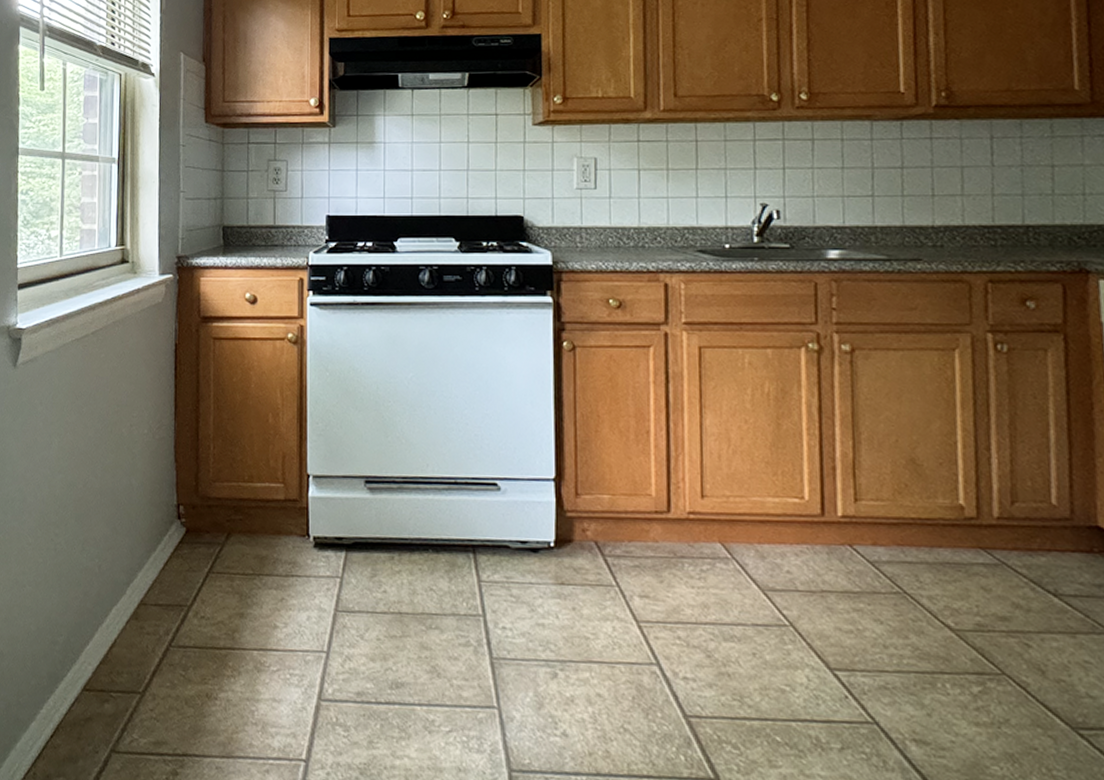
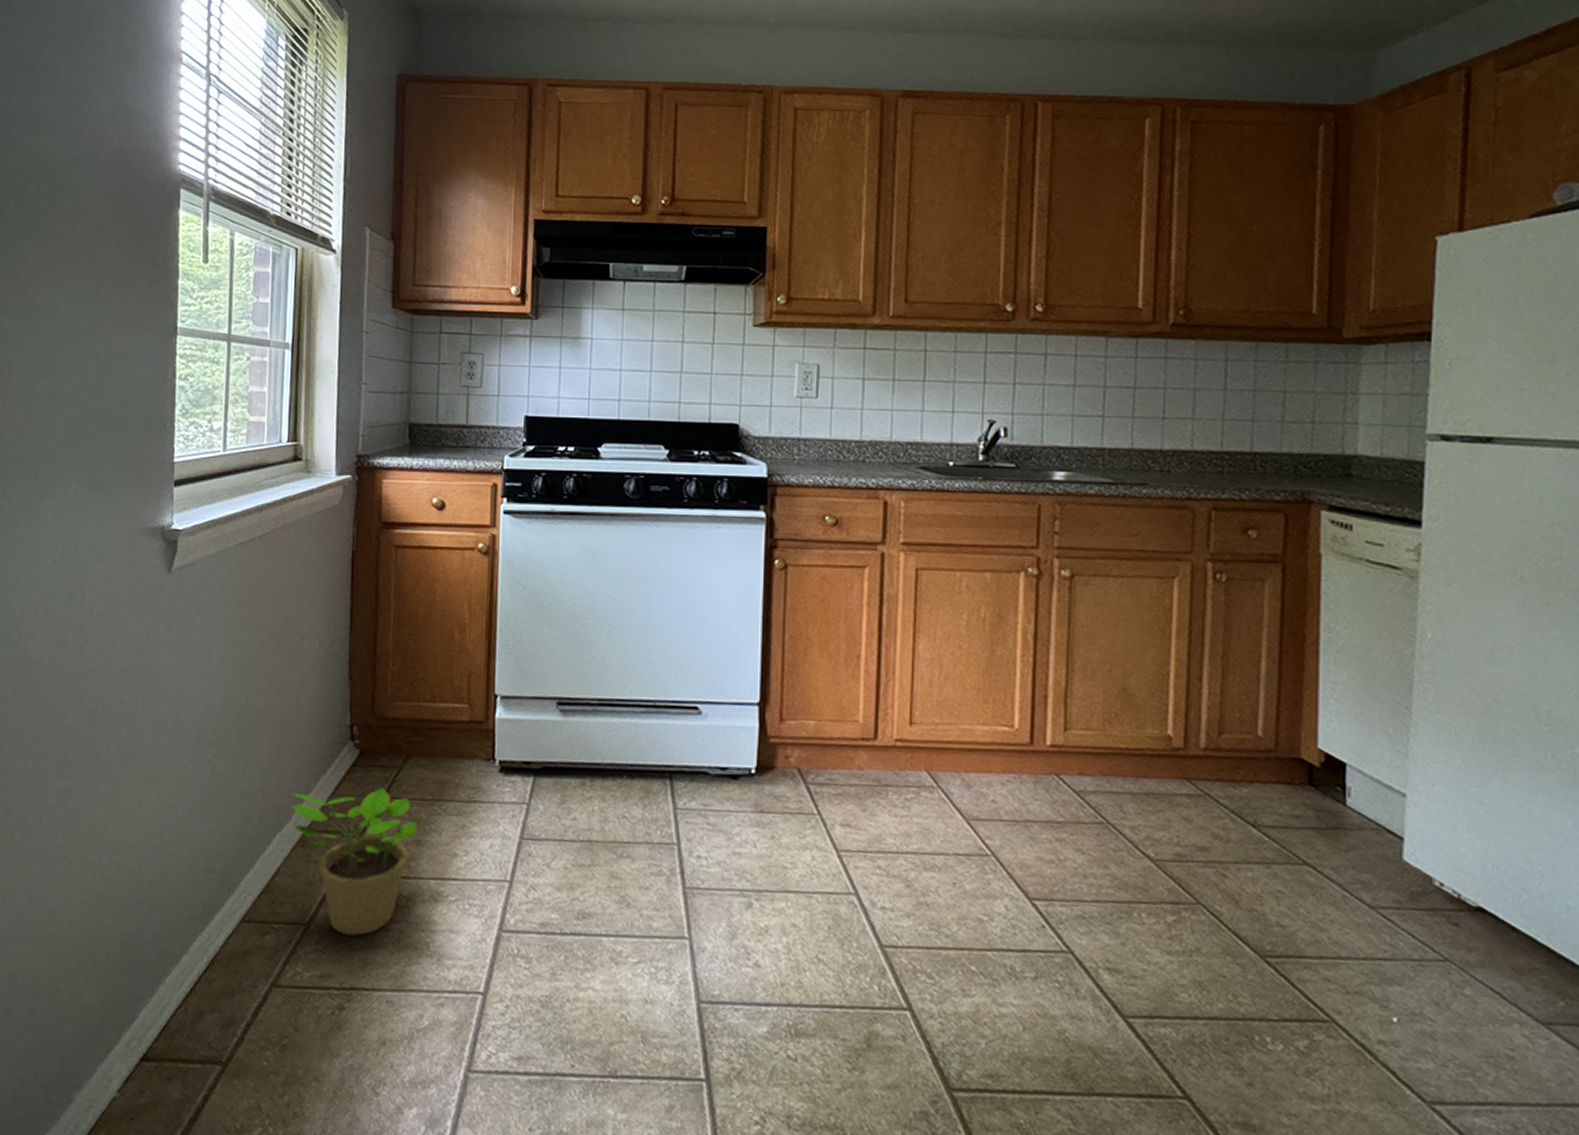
potted plant: none [123,562,241,704] -> present [289,787,419,936]

